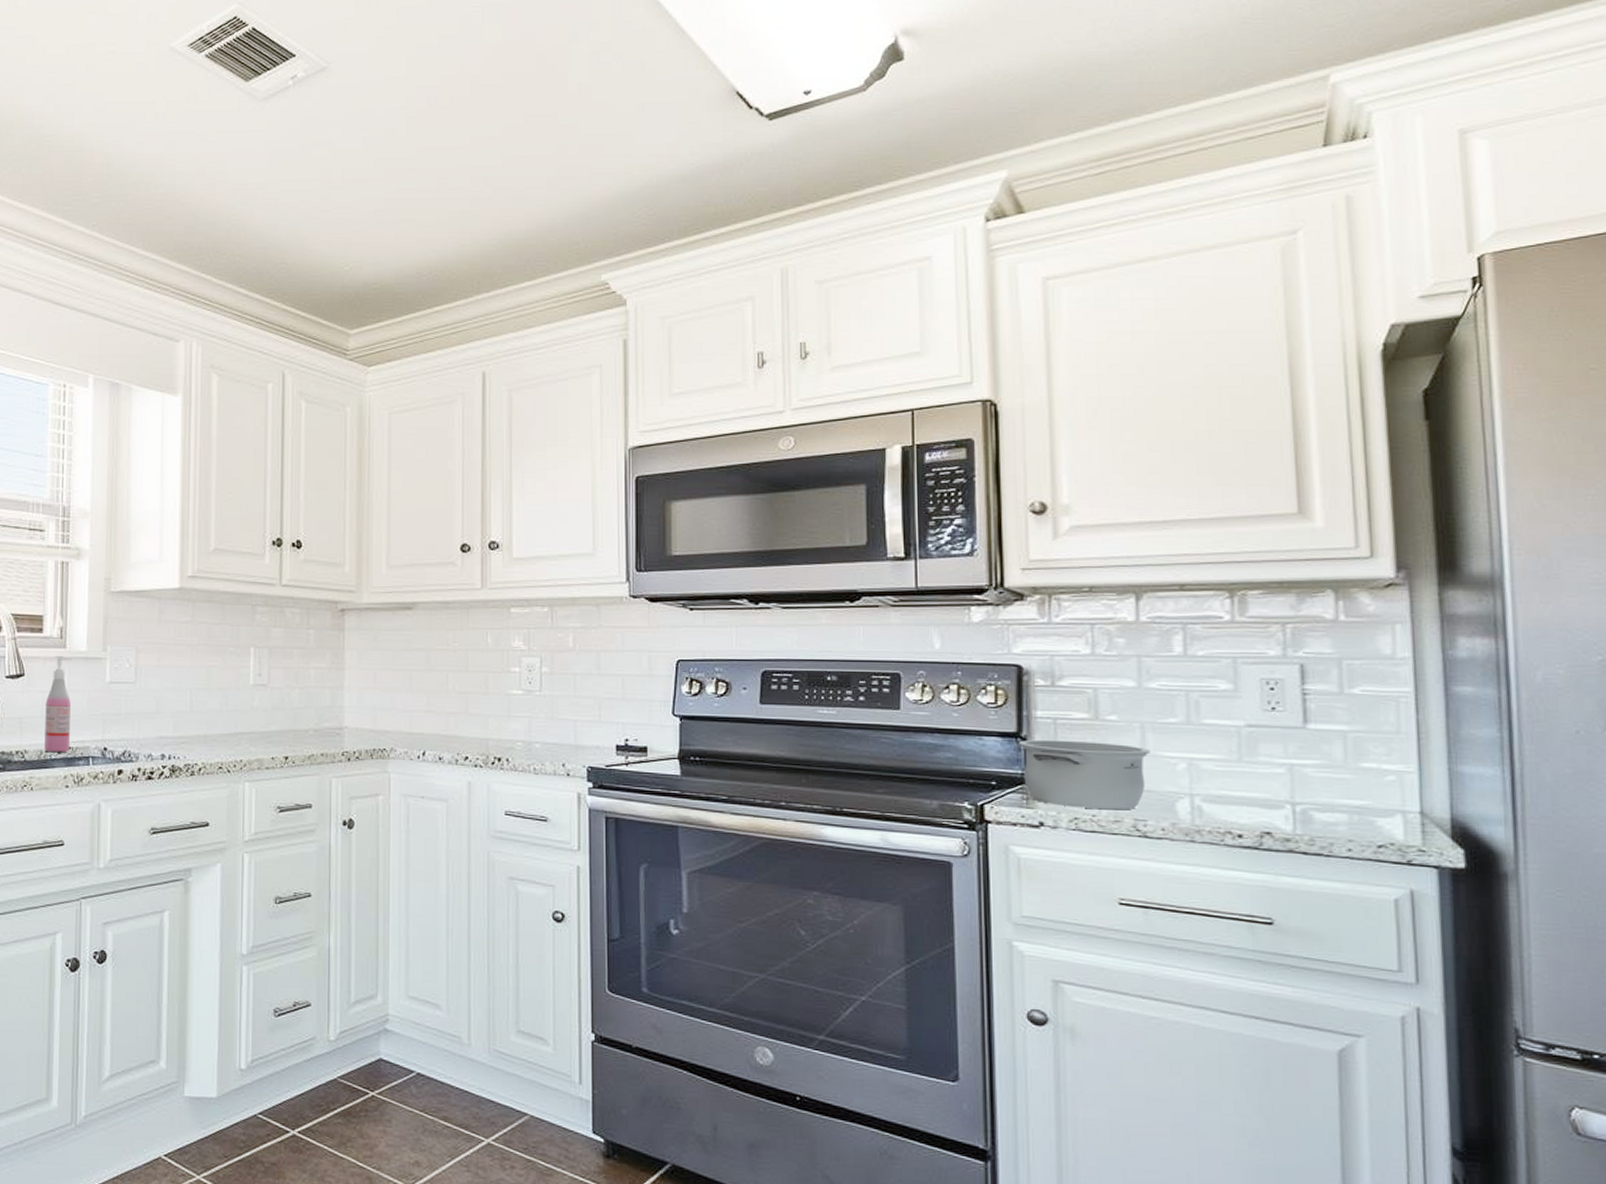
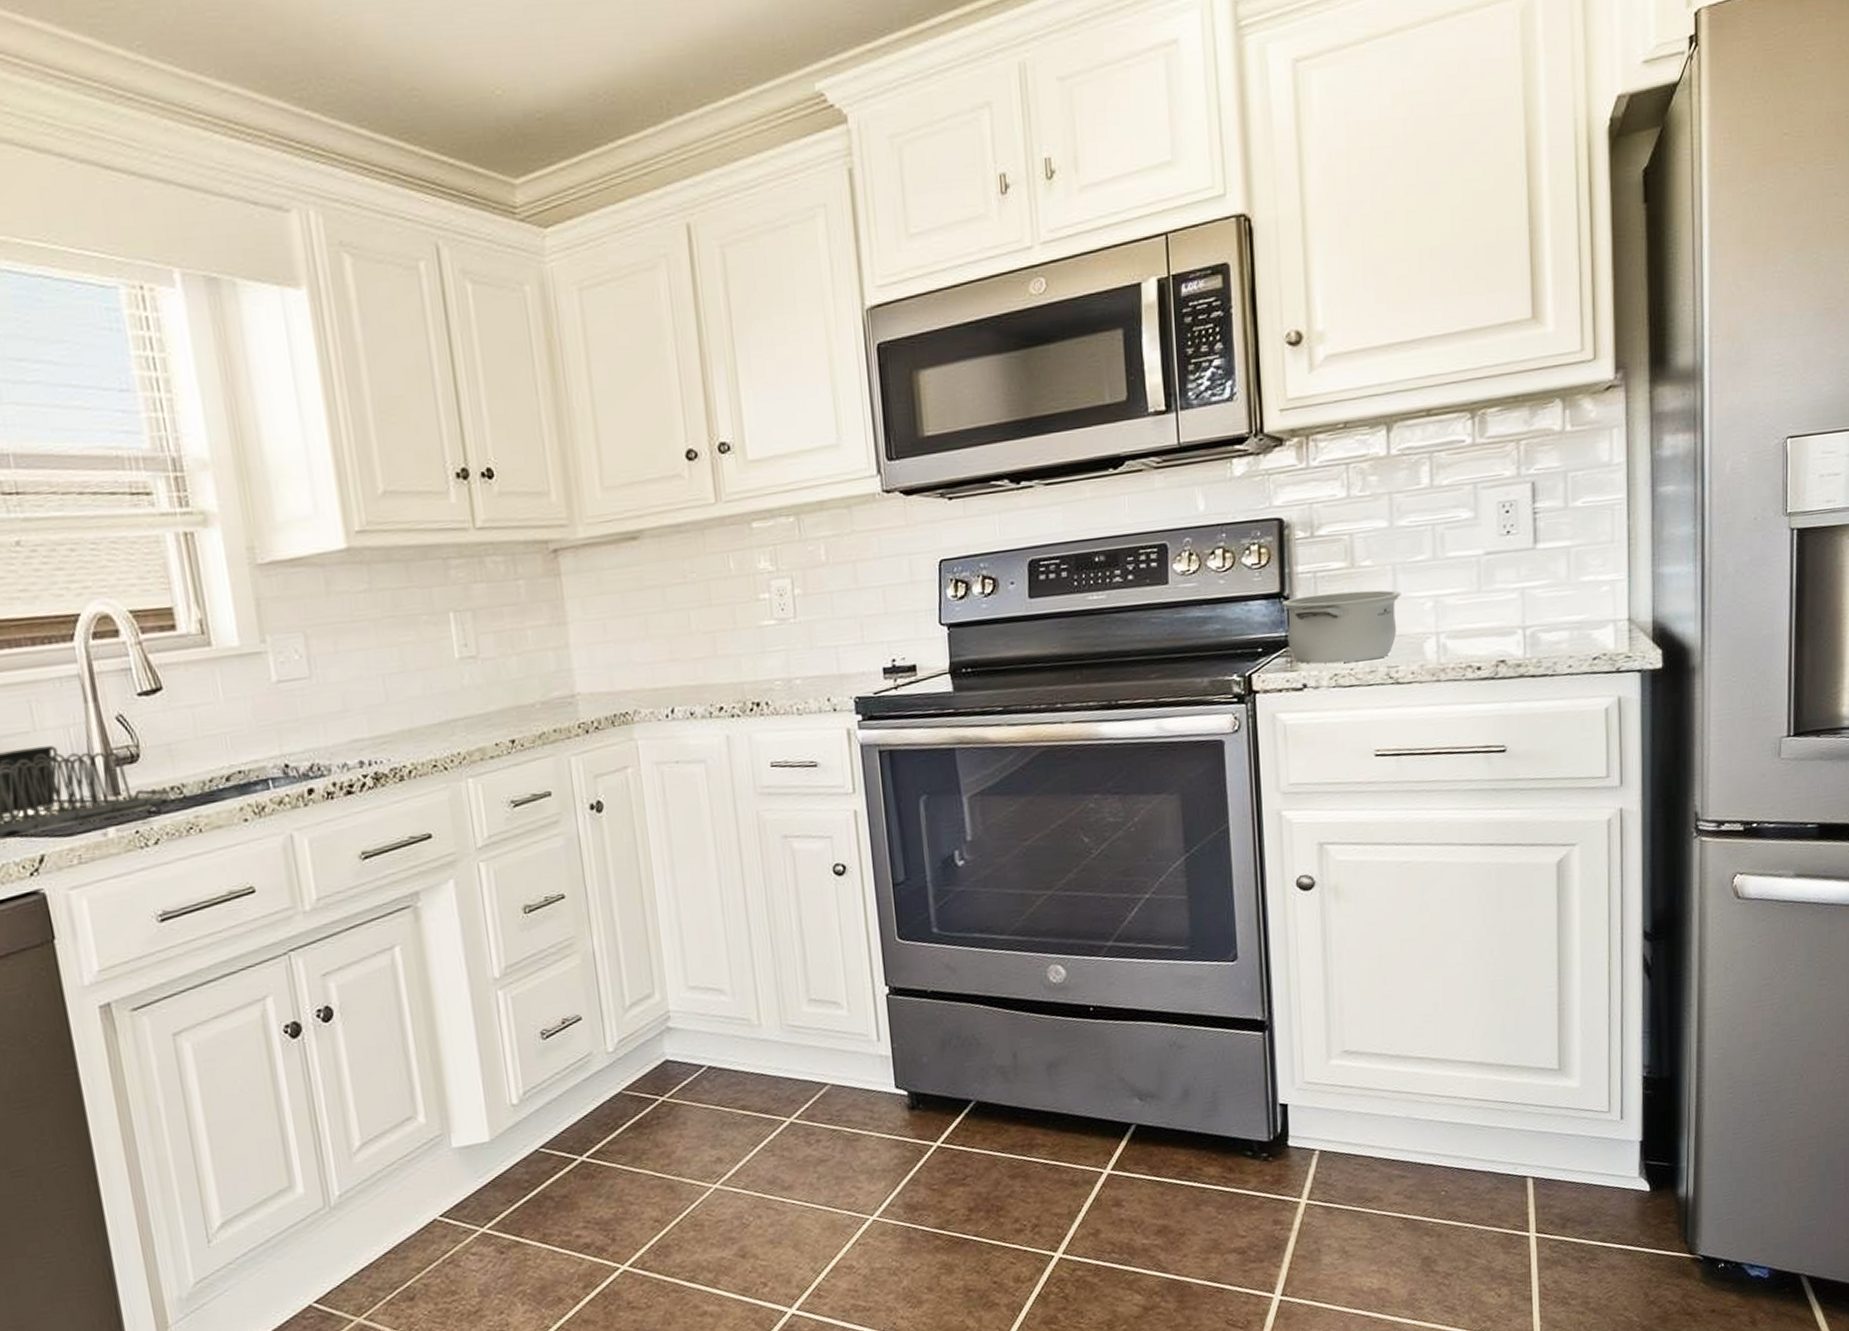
soap dispenser: present [44,656,72,753] -> none [197,657,240,782]

